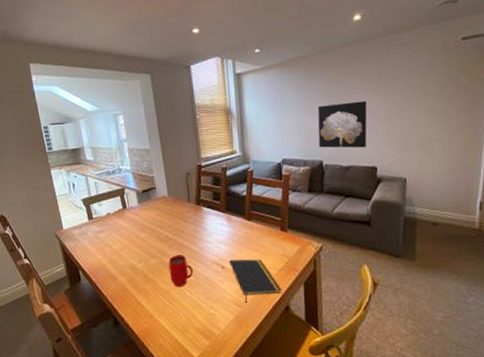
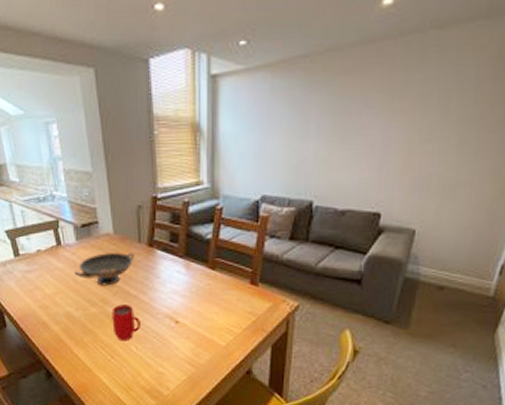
decorative bowl: none [137,210,185,240] -> present [74,252,134,286]
notepad: present [229,259,283,303] -> none [185,314,246,363]
wall art: present [317,101,367,148] -> none [311,124,382,188]

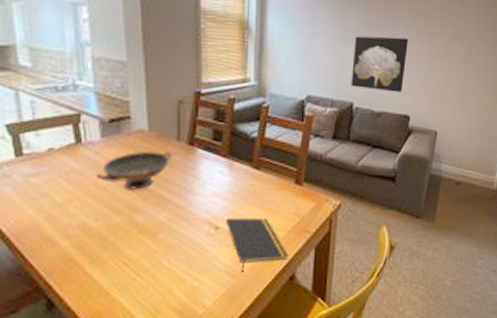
mug: present [111,304,140,342] -> none [140,211,175,255]
notepad: none [185,314,246,363] -> present [226,218,289,272]
wall art: none [311,124,382,188] -> present [351,36,409,92]

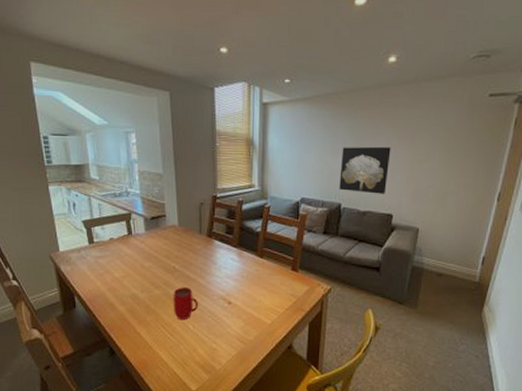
decorative bowl: present [96,151,171,190] -> none [142,241,195,271]
mug: none [140,211,175,255] -> present [173,287,198,321]
notepad: present [226,218,289,272] -> none [237,296,287,339]

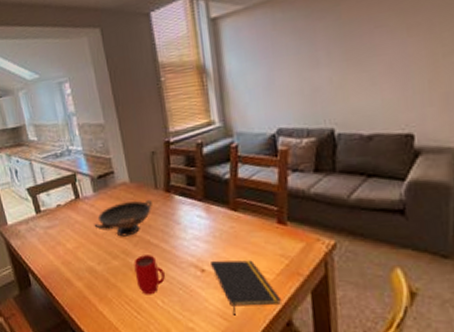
decorative bowl: none [142,241,195,271] -> present [94,199,152,237]
notepad: none [237,296,287,339] -> present [211,260,282,315]
wall art: present [339,146,391,194] -> none [325,42,399,112]

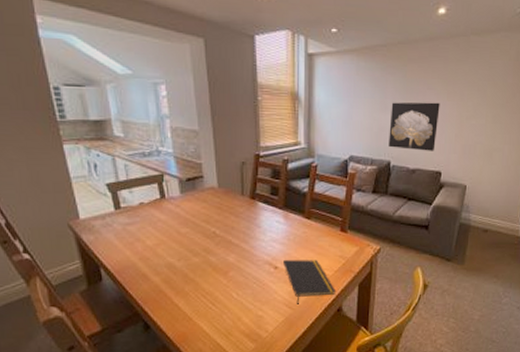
decorative bowl: present [94,199,152,237] -> none [178,204,237,236]
mug: present [134,255,165,295] -> none [214,253,242,289]
wall art: none [325,42,399,112] -> present [388,102,440,151]

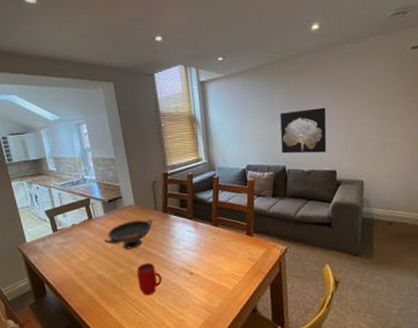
decorative bowl: none [178,204,237,236] -> present [104,218,153,249]
mug: none [214,253,242,289] -> present [136,263,162,296]
notepad: present [283,260,337,304] -> none [198,263,250,307]

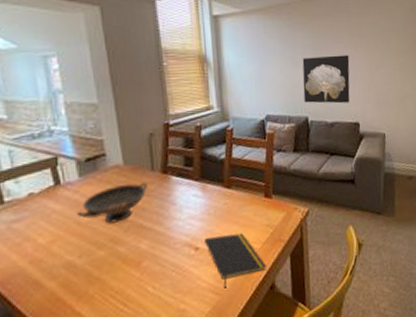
mug: present [136,263,162,296] -> none [123,239,157,284]
notepad: none [198,263,250,307] -> present [205,233,267,289]

